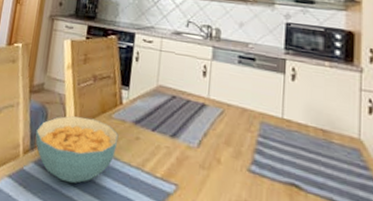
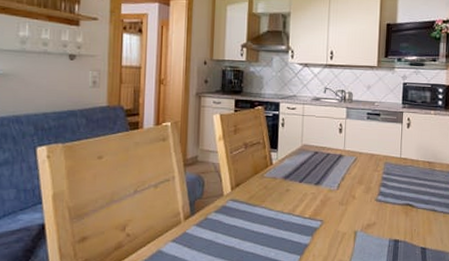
cereal bowl: present [35,115,119,184] -> none [194,180,271,236]

